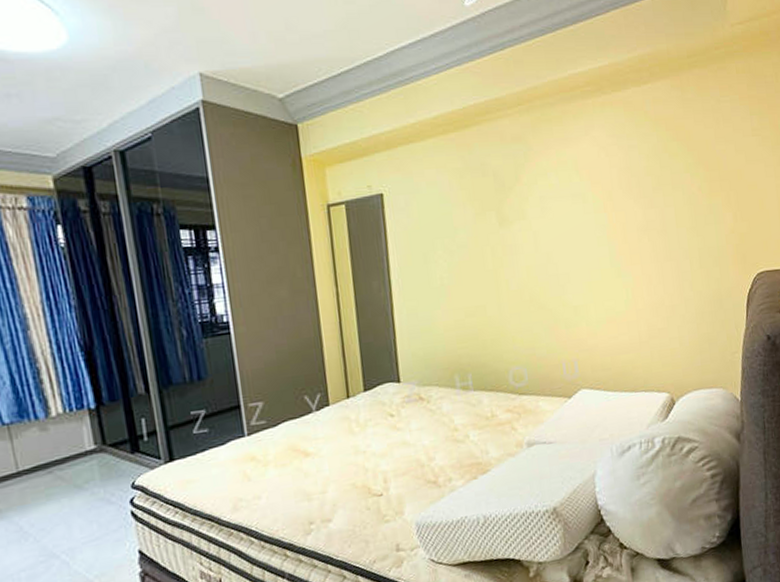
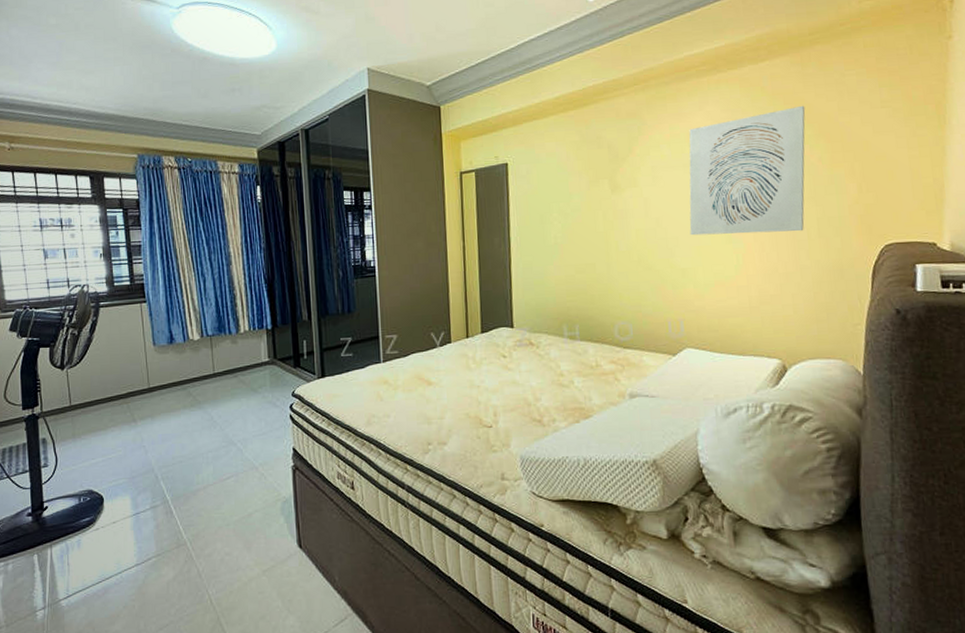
wall art: none [576,132,687,271] -> present [689,105,806,236]

